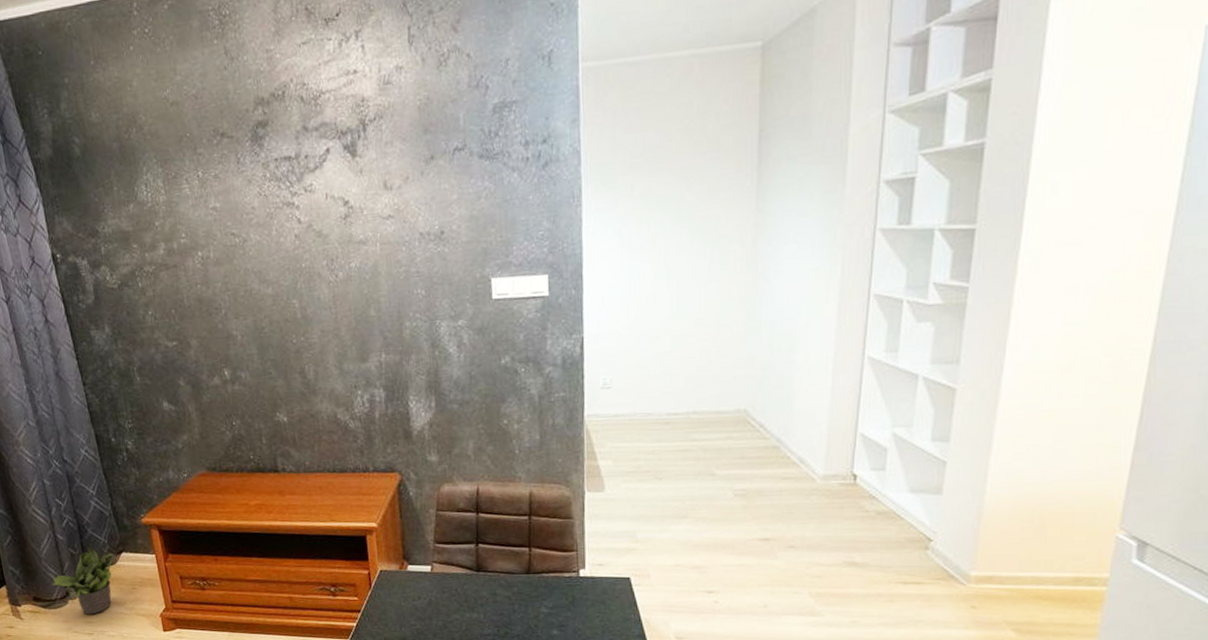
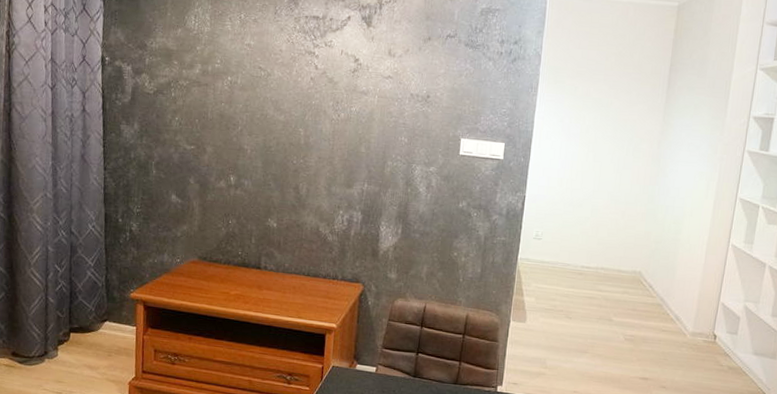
potted plant: present [52,547,116,615] -> none [33,312,99,375]

